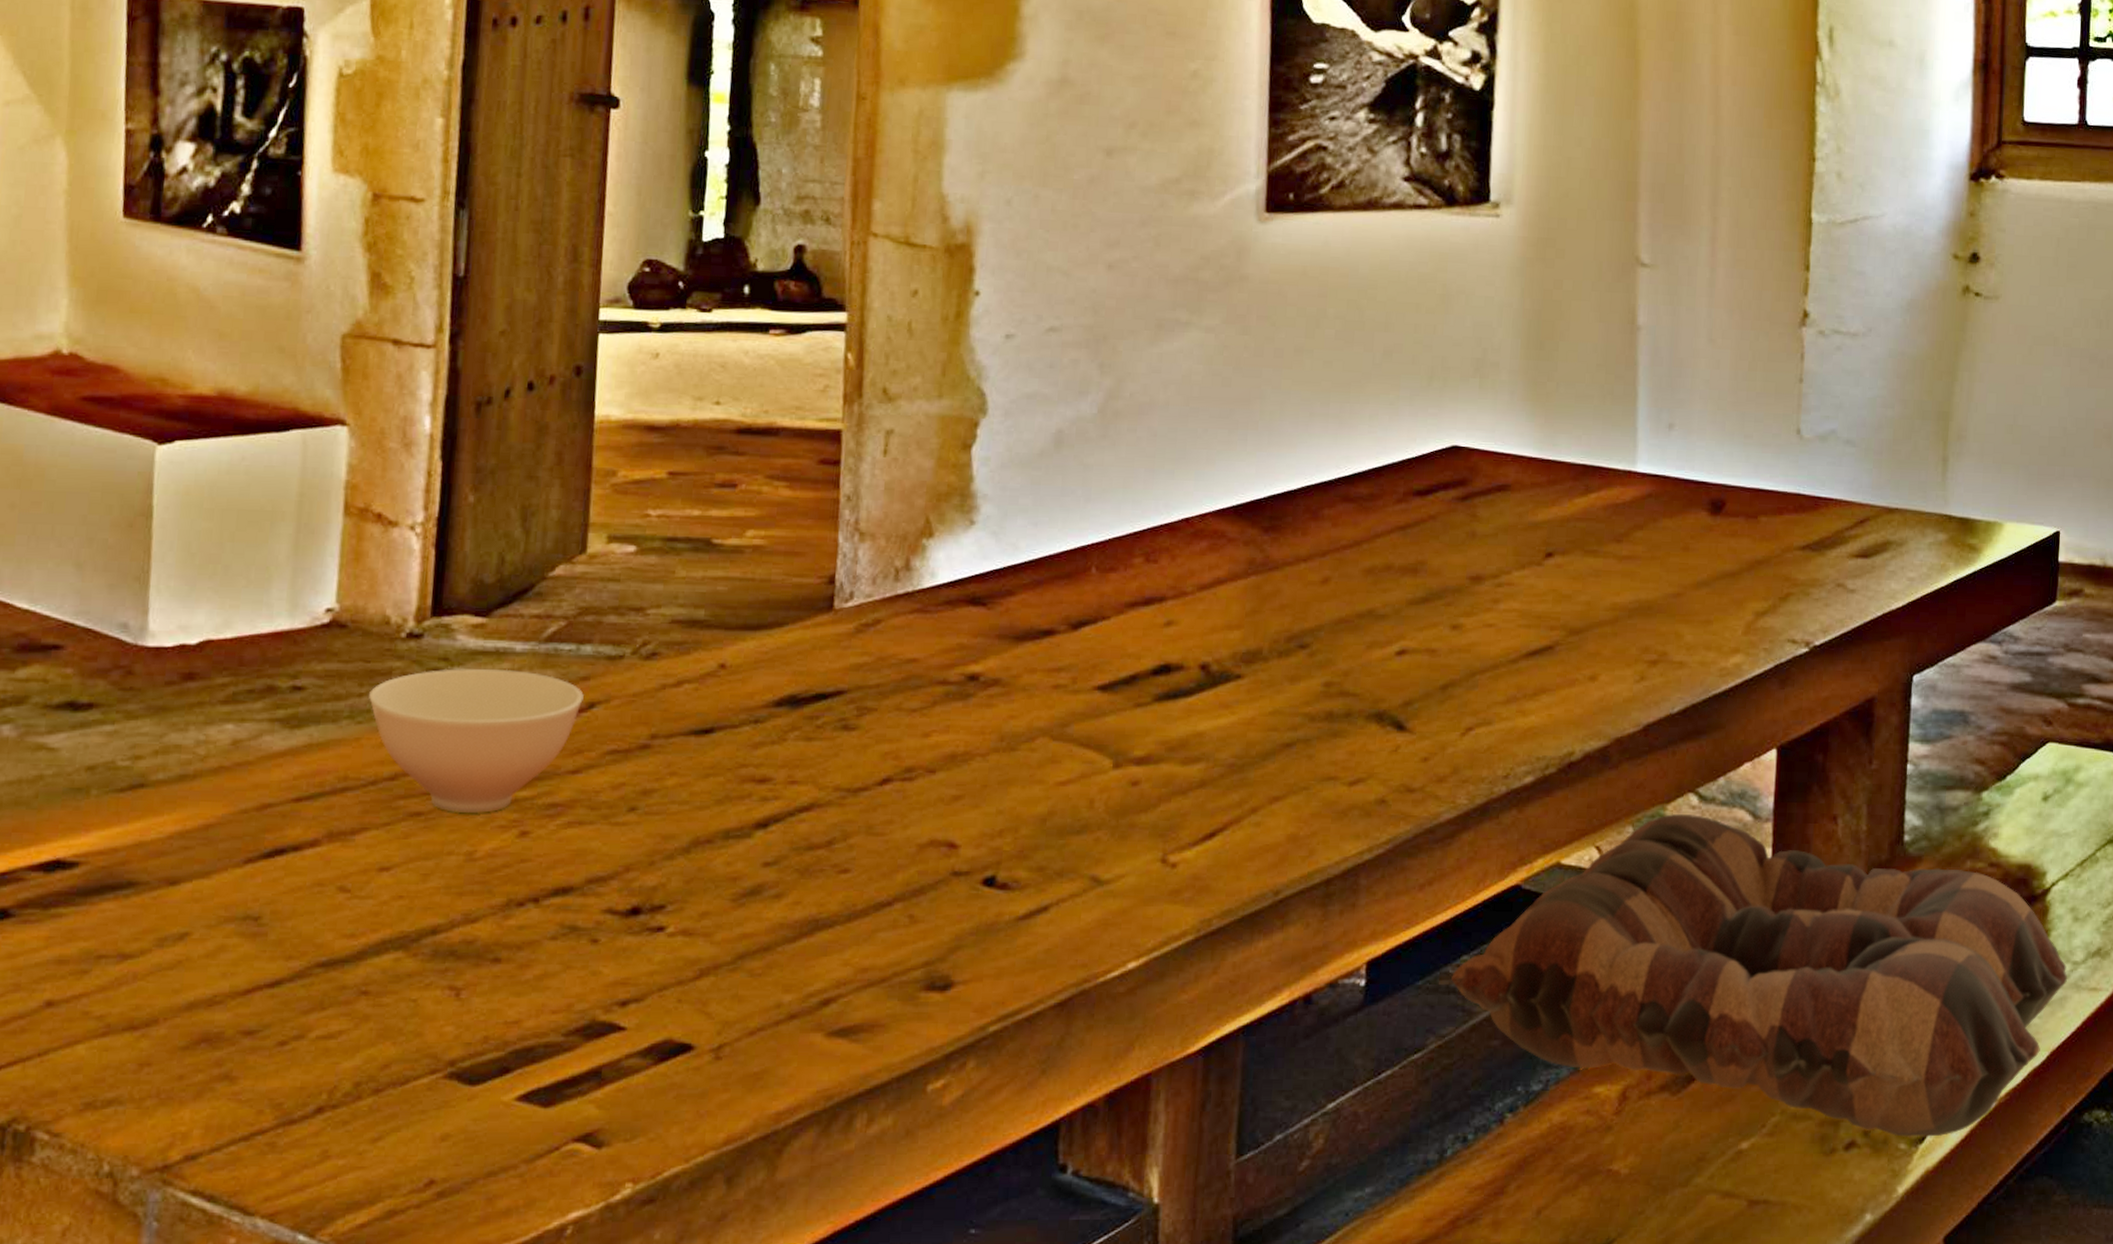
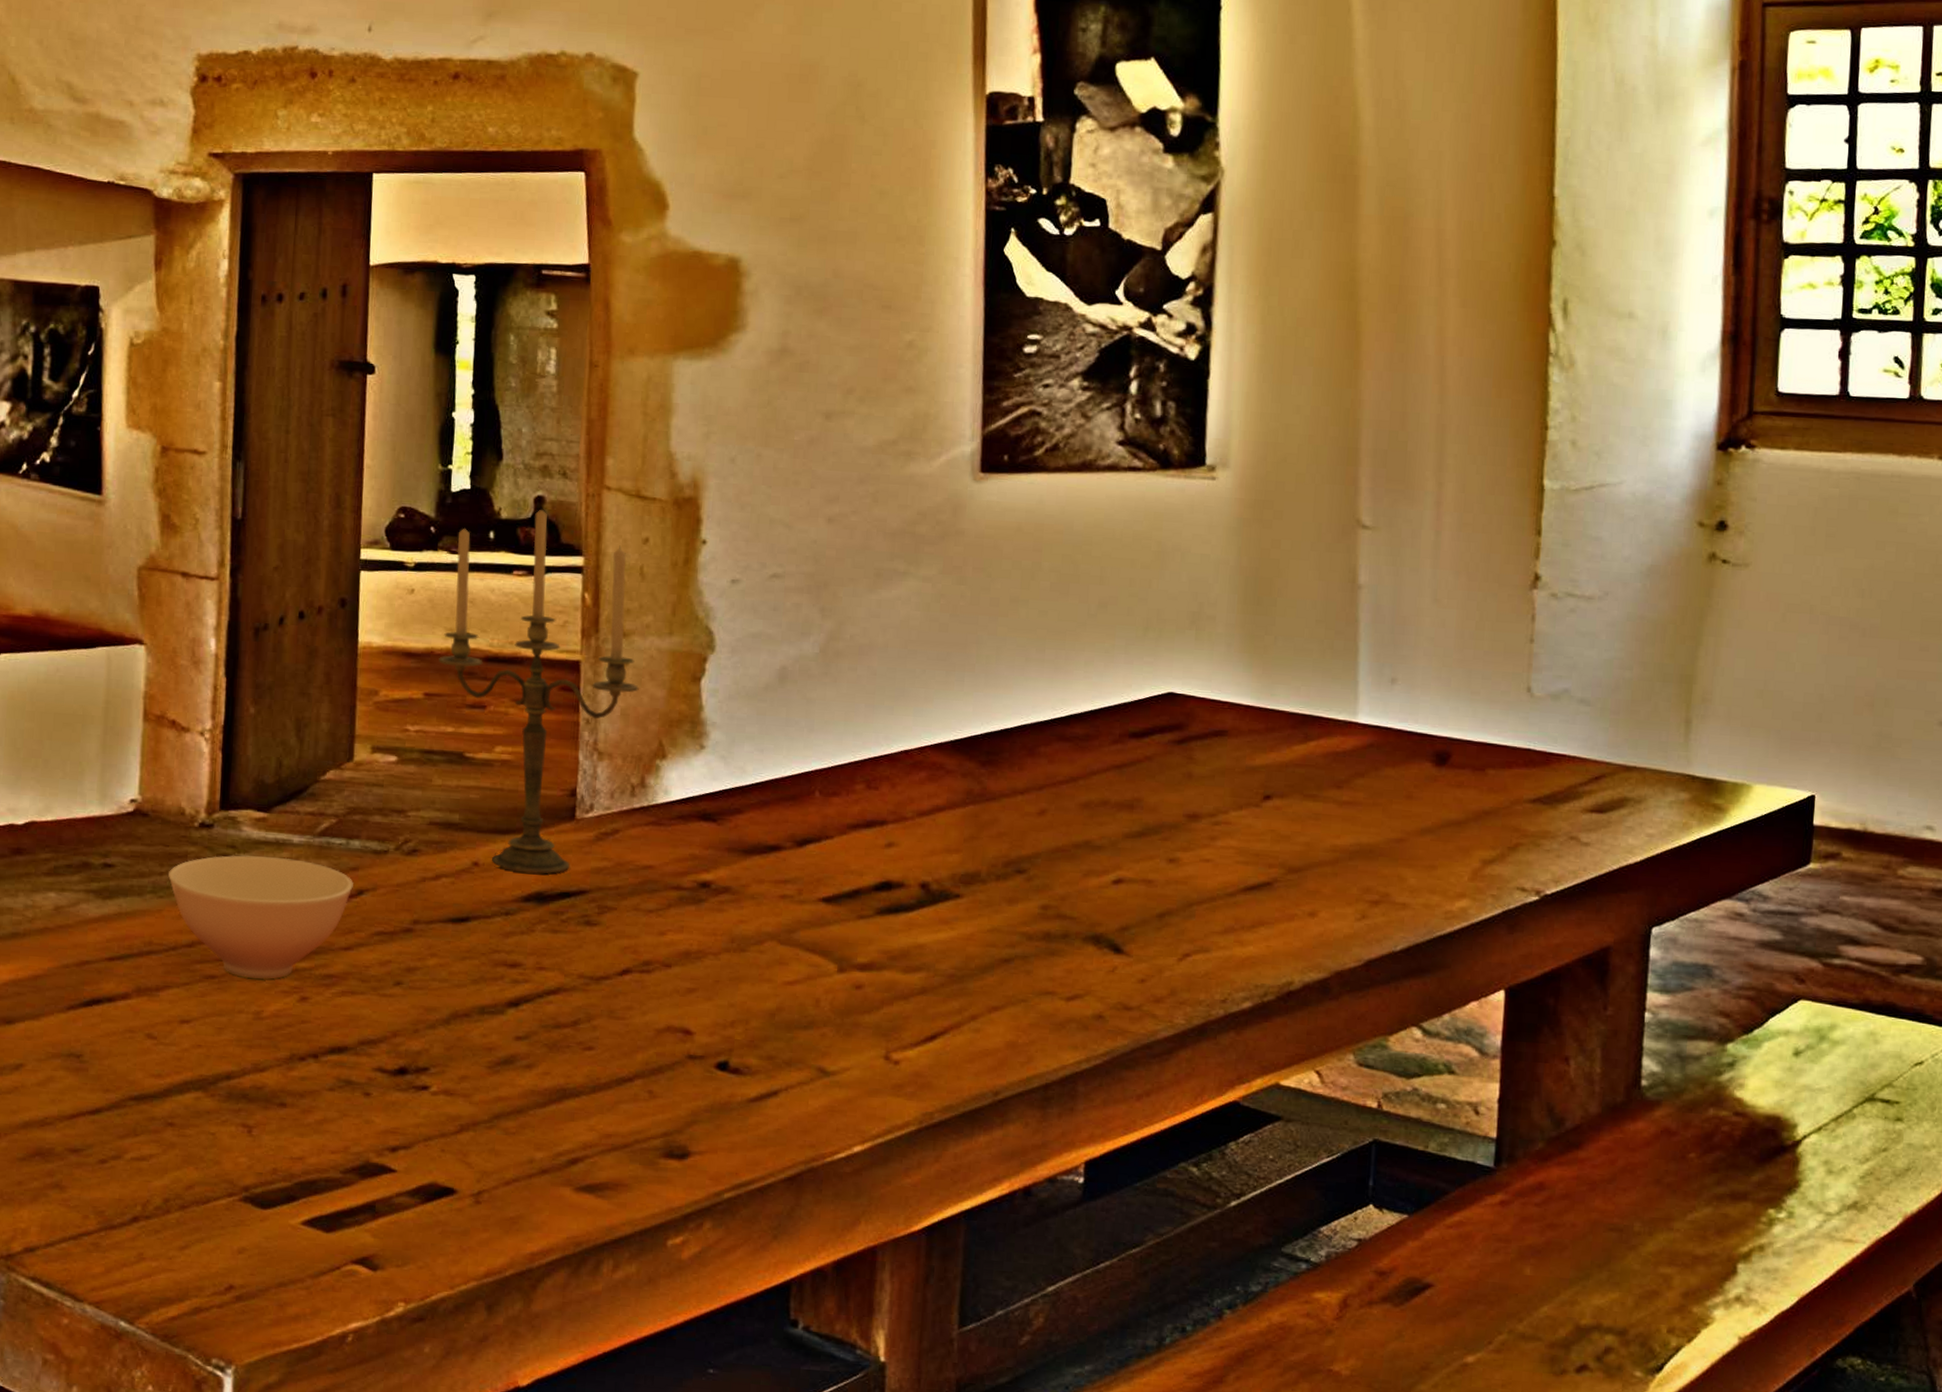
candelabra: none [685,257,905,674] -> present [439,506,639,874]
seat cushion: present [1451,814,2068,1137] -> none [1169,1045,1821,1368]

